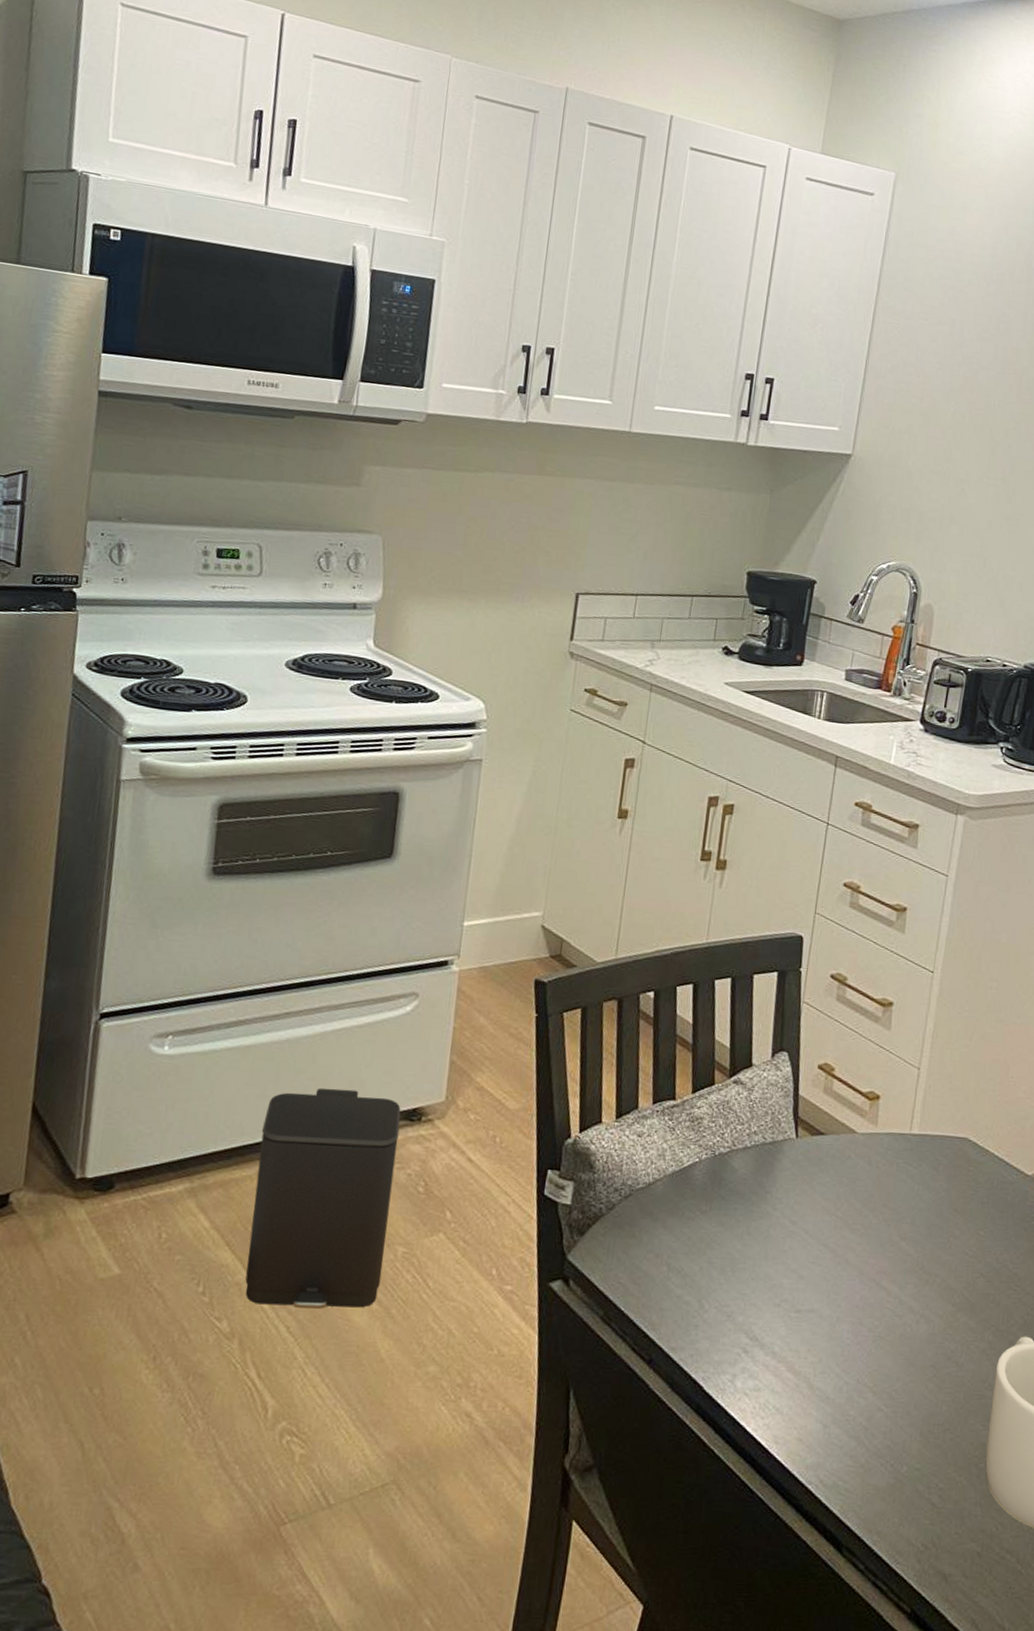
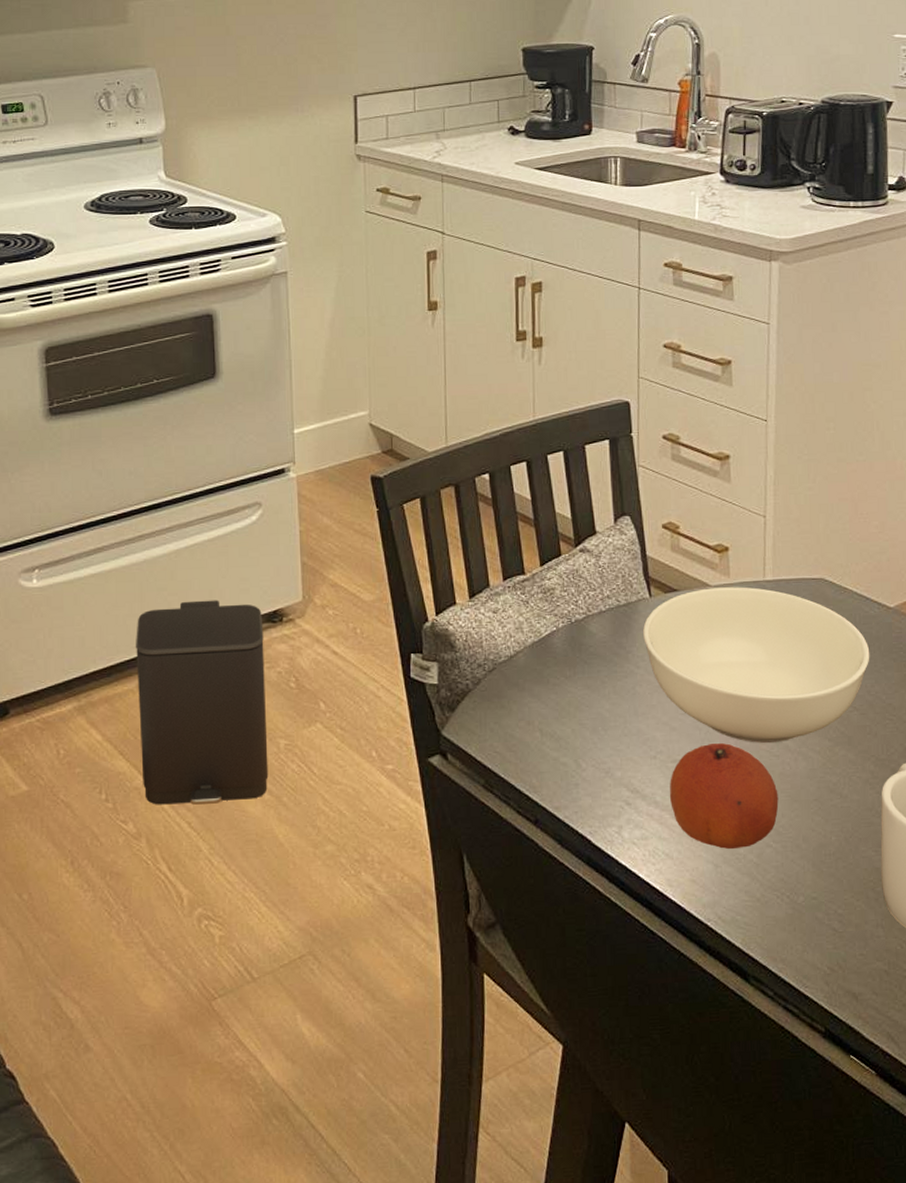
bowl: none [784,1135,1003,1303] -> present [643,587,870,744]
fruit: none [787,1297,896,1410] -> present [669,743,779,850]

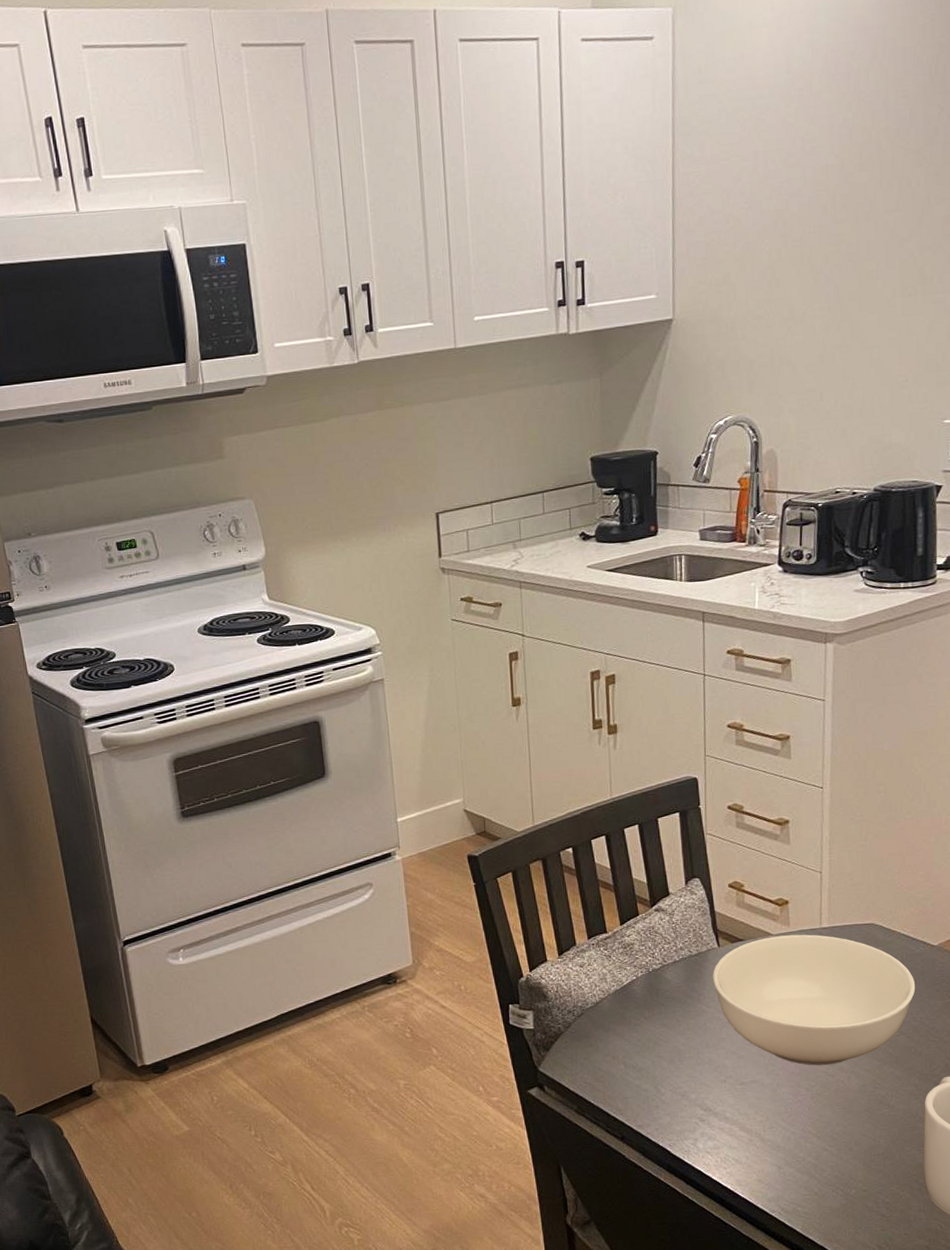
pedal bin: present [135,600,269,805] -> none [270,967,392,1138]
fruit: present [669,743,779,850] -> none [738,1067,834,1154]

